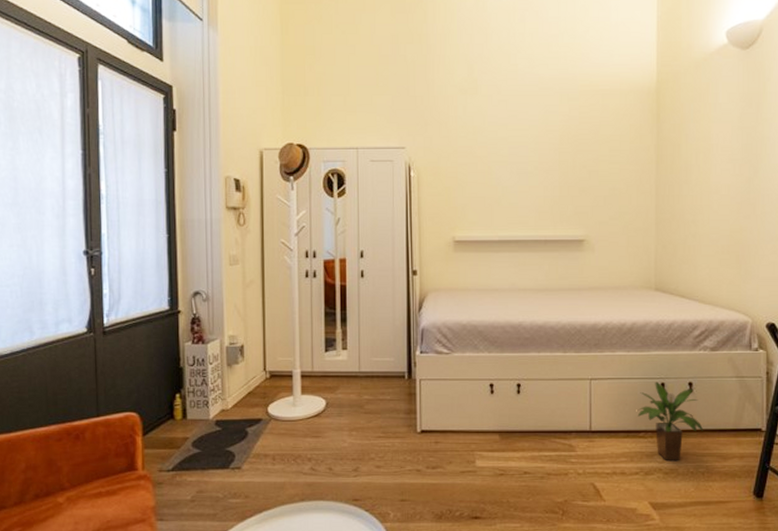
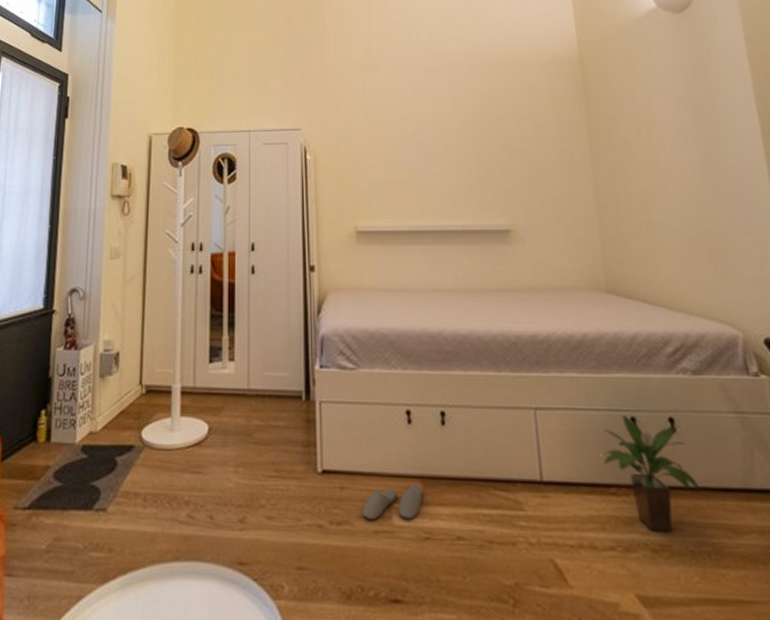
slippers: none [452,437,500,464] -> present [362,483,423,521]

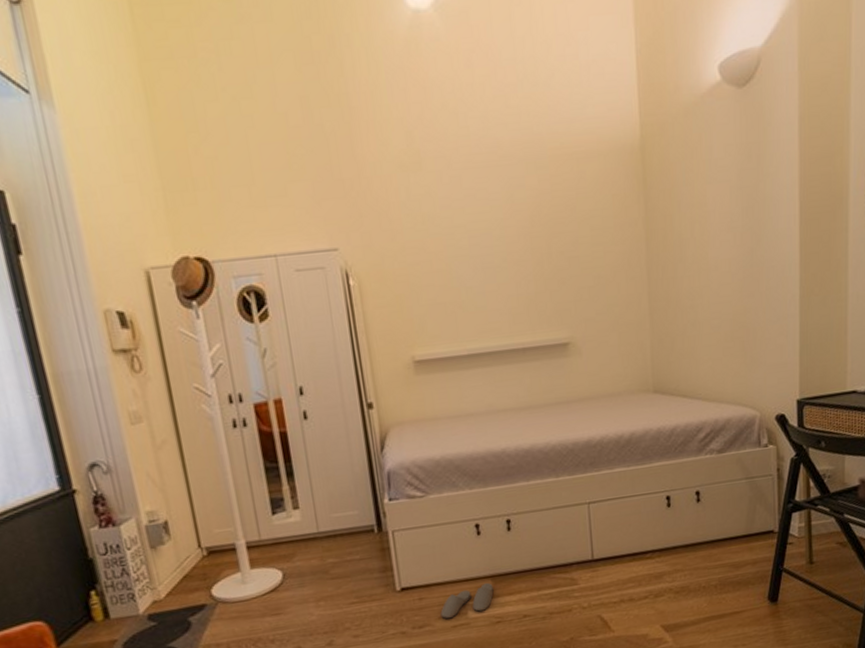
potted plant: present [603,414,699,532] -> none [642,495,713,579]

